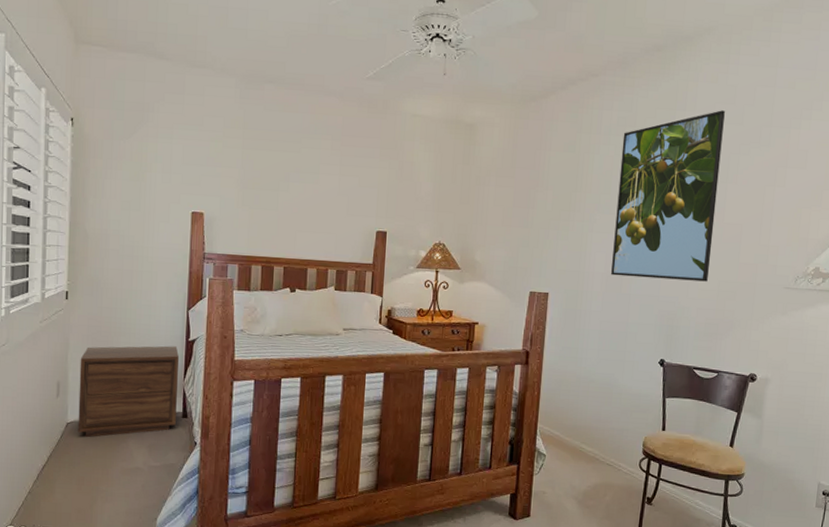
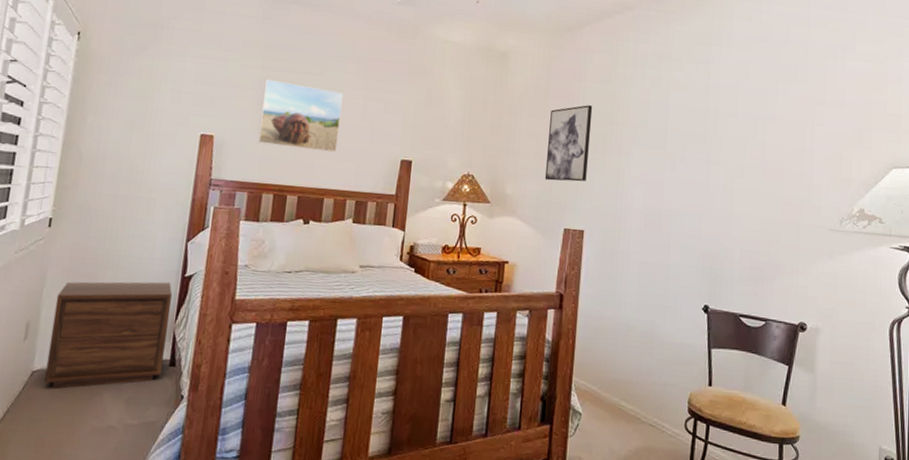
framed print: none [243,157,320,226] -> present [257,78,343,153]
wall art: none [511,173,558,248] -> present [544,105,593,182]
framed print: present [611,110,725,282] -> none [650,47,760,222]

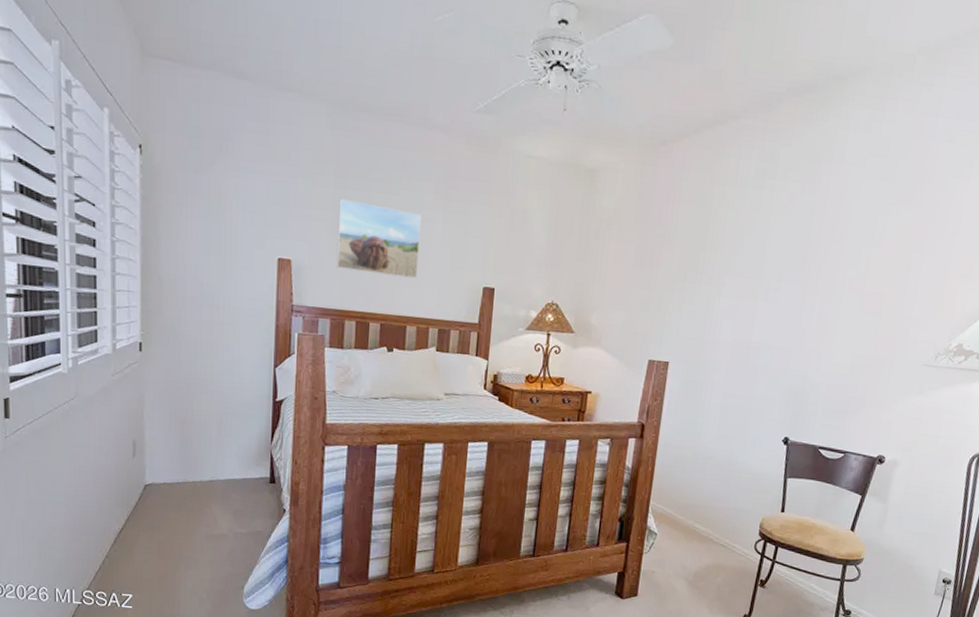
nightstand: present [44,281,173,389] -> none [157,404,266,501]
wall art: present [544,105,593,182] -> none [631,229,686,312]

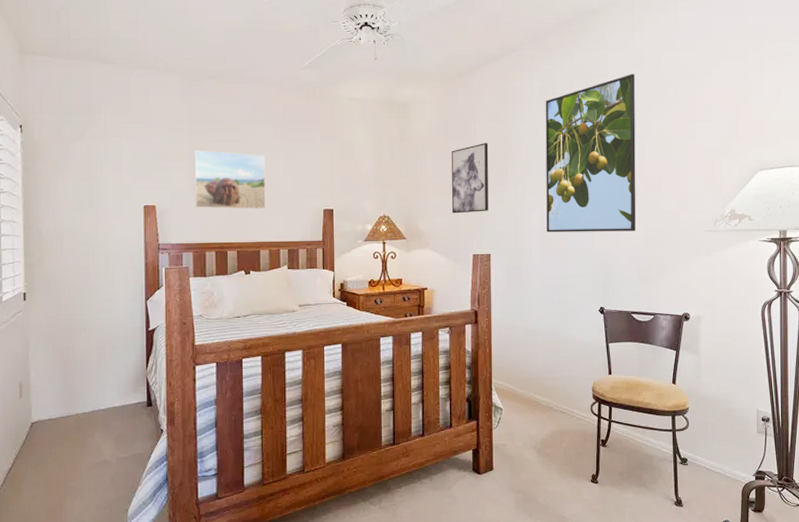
wall art: none [631,229,686,312] -> present [451,143,489,214]
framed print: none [738,164,876,356] -> present [545,74,636,233]

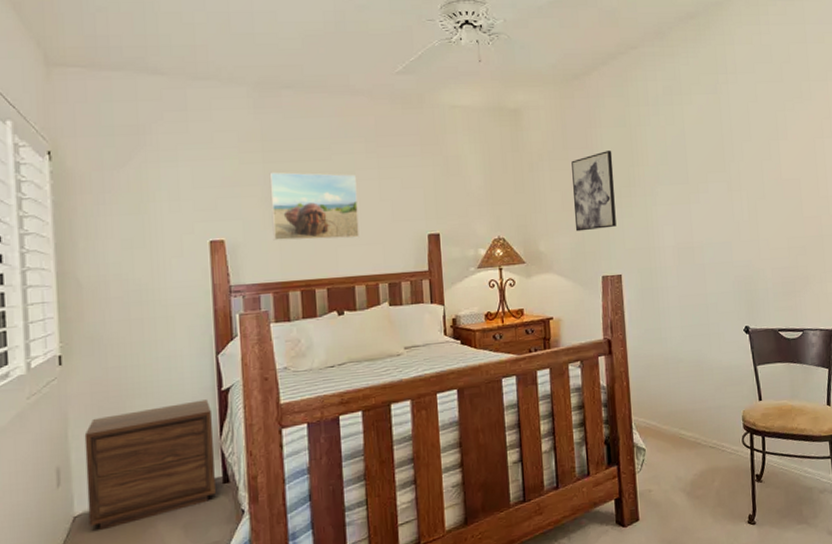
nightstand: none [41,337,141,435] -> present [84,399,216,530]
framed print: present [545,74,636,233] -> none [671,70,777,247]

